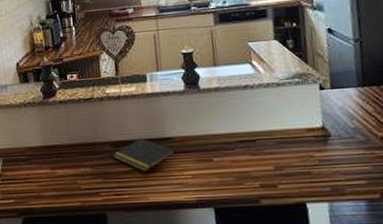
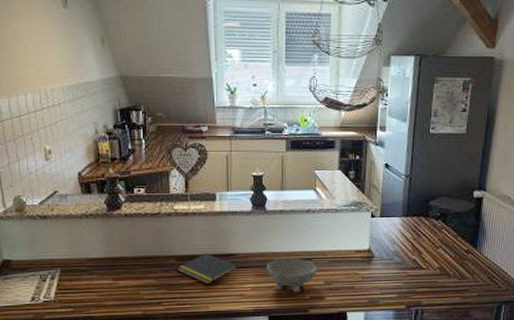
bowl: none [206,140,264,180] -> present [267,258,317,293]

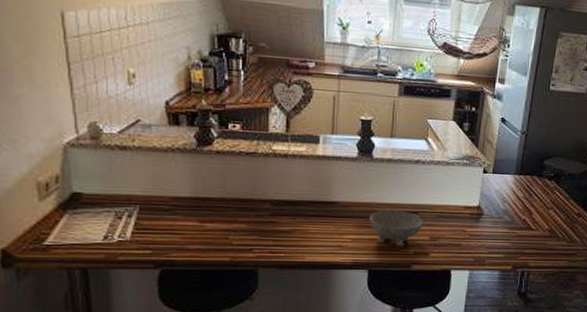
notepad: present [177,253,237,285] -> none [272,199,338,233]

